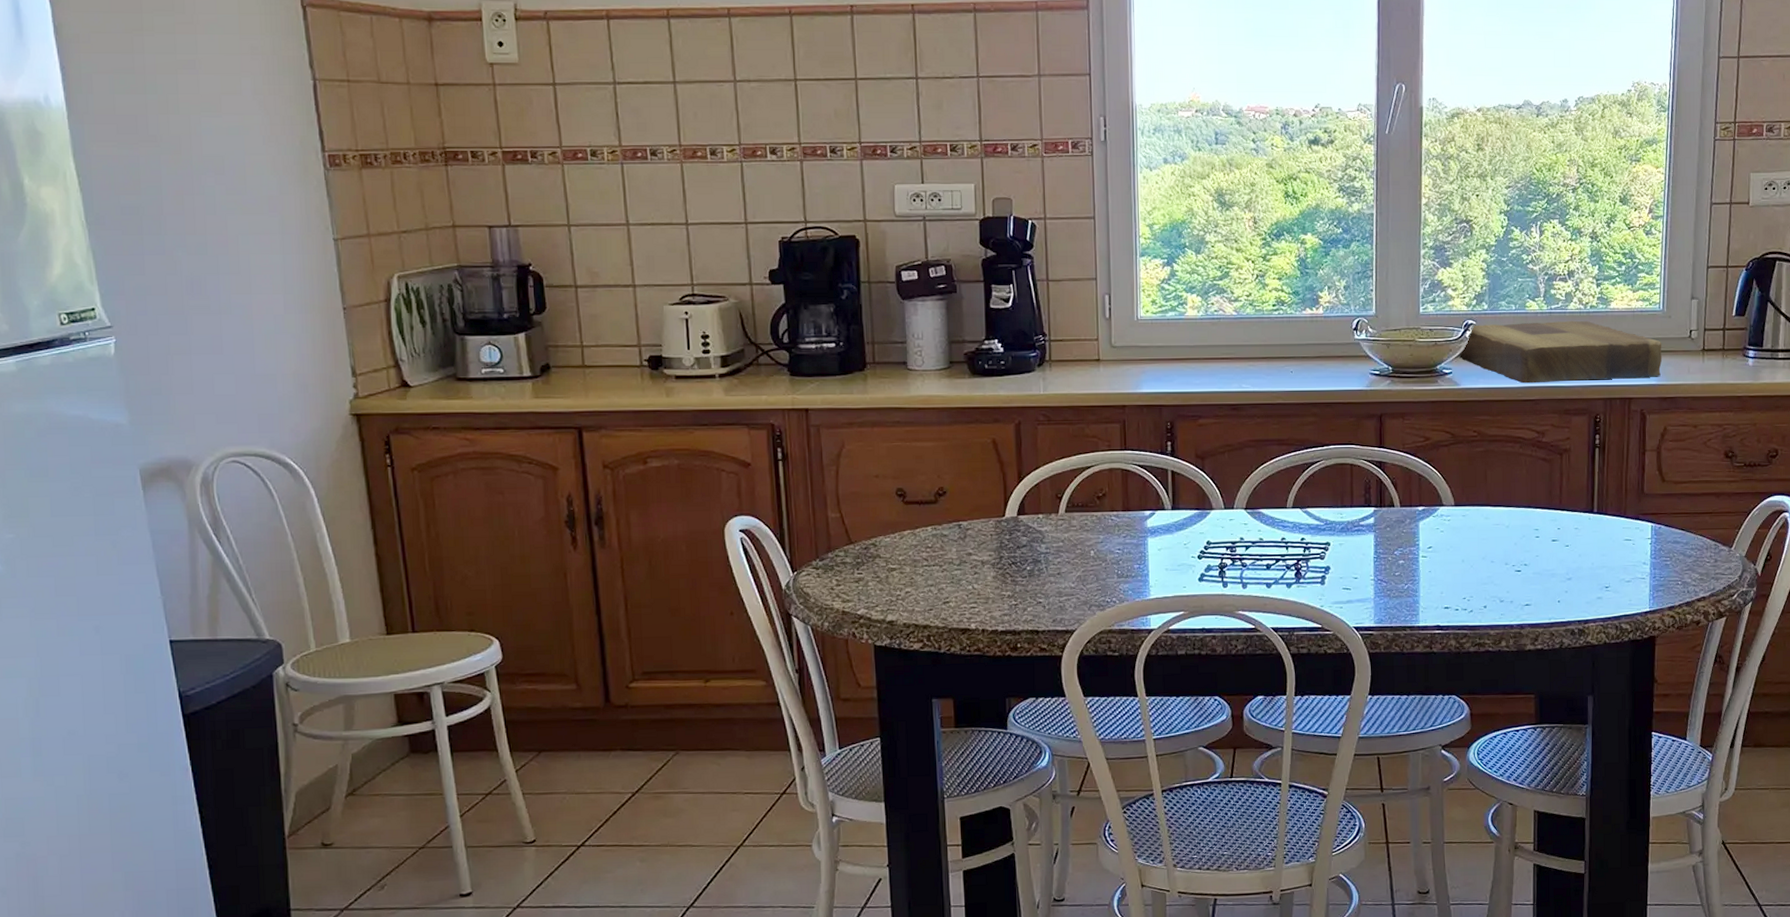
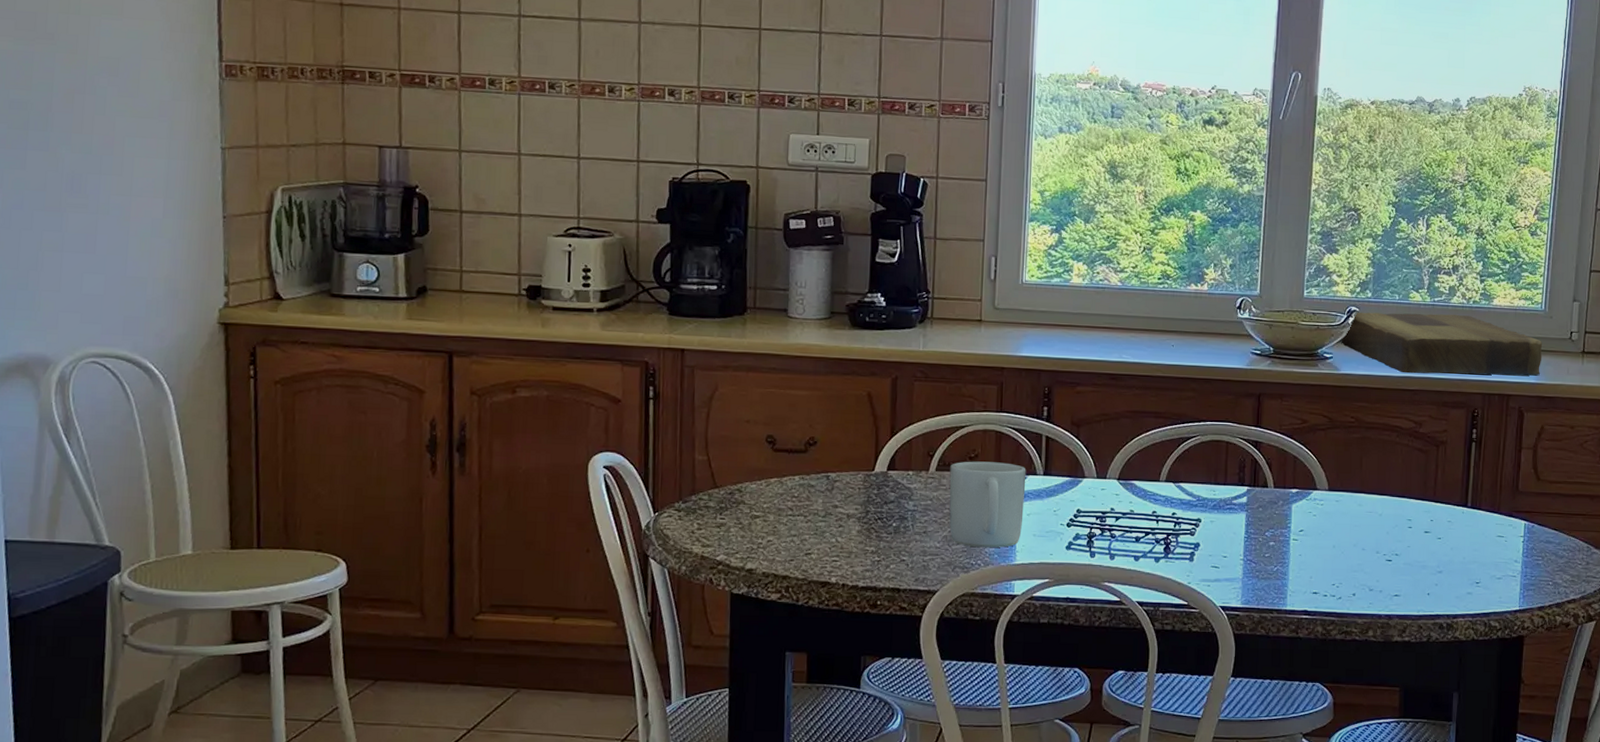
mug: none [1079,500,1155,585] -> present [949,461,1026,548]

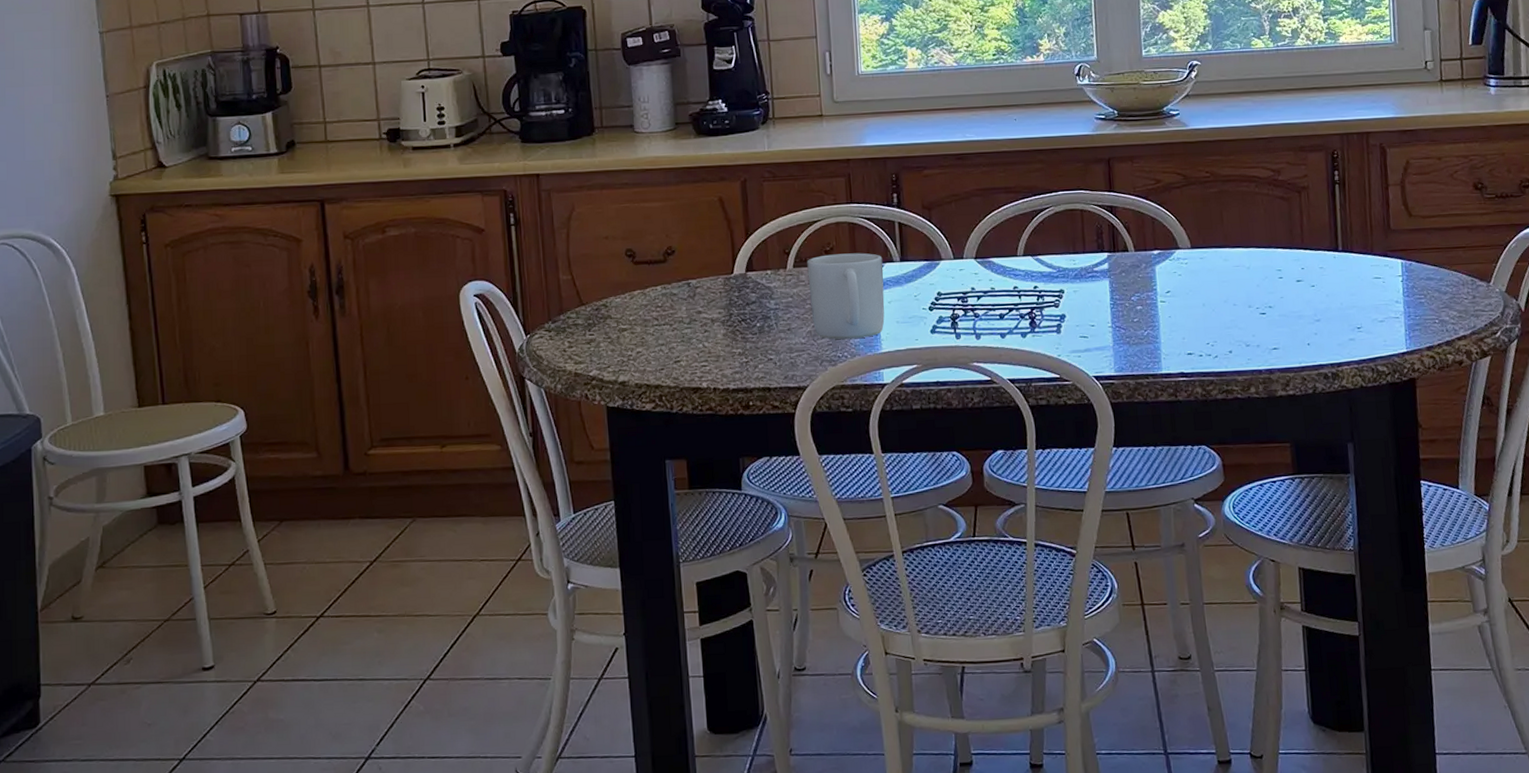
cutting board: present [1341,312,1543,376] -> none [1186,56,1399,122]

